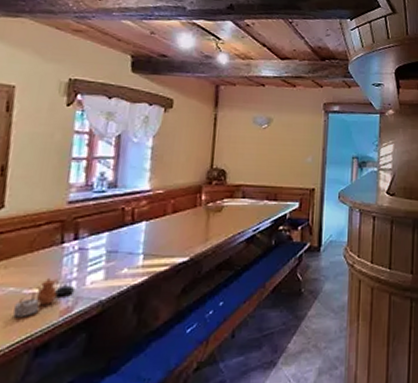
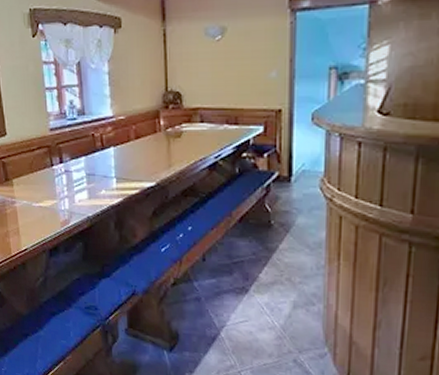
teapot: present [13,278,76,317] -> none [30,195,69,225]

